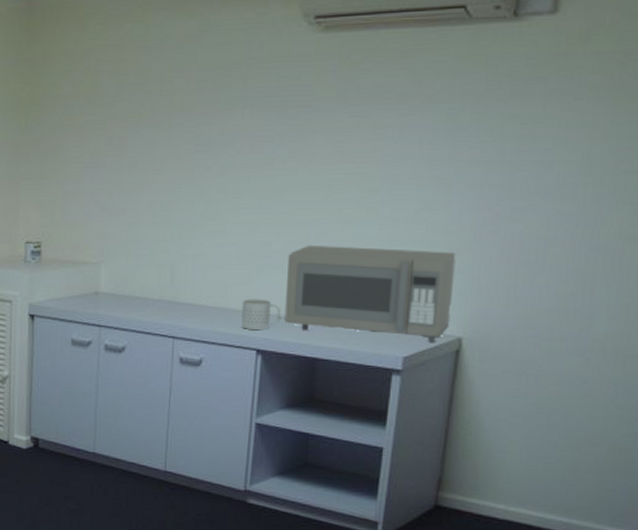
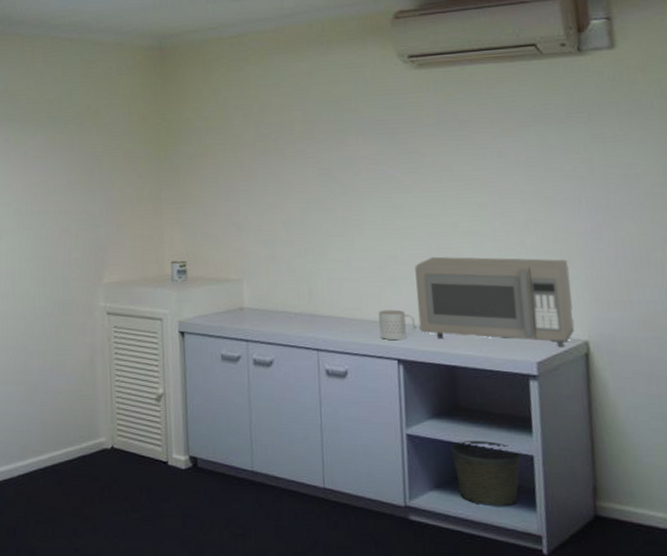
basket: none [297,431,371,495] -> present [449,440,522,507]

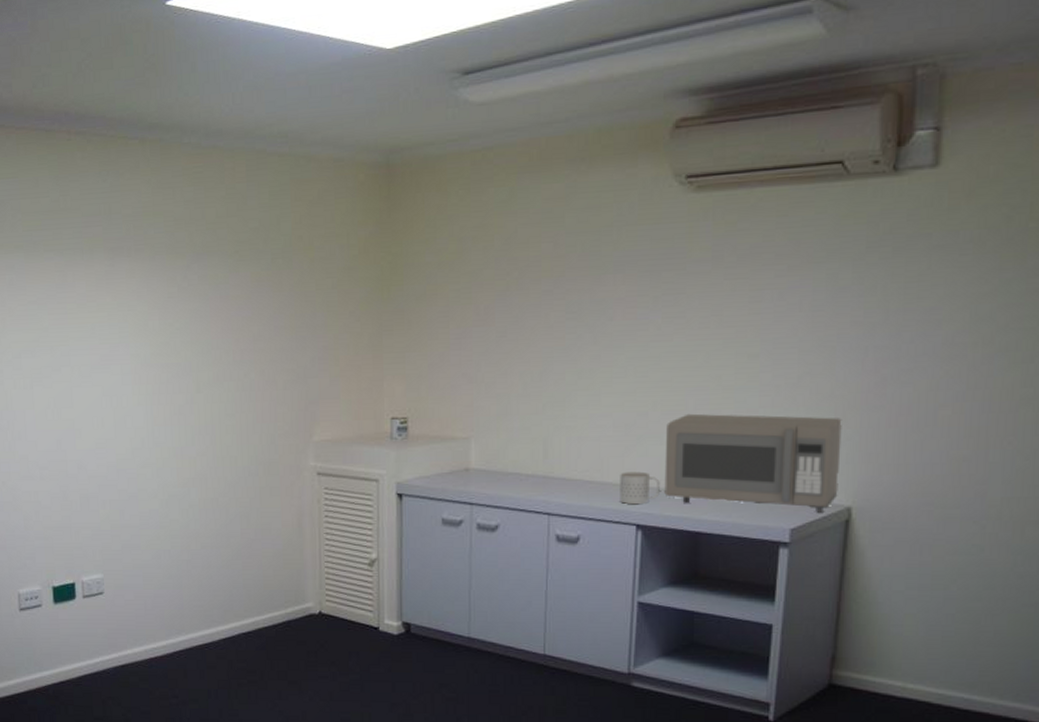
basket: present [449,440,522,507] -> none [682,608,760,675]

